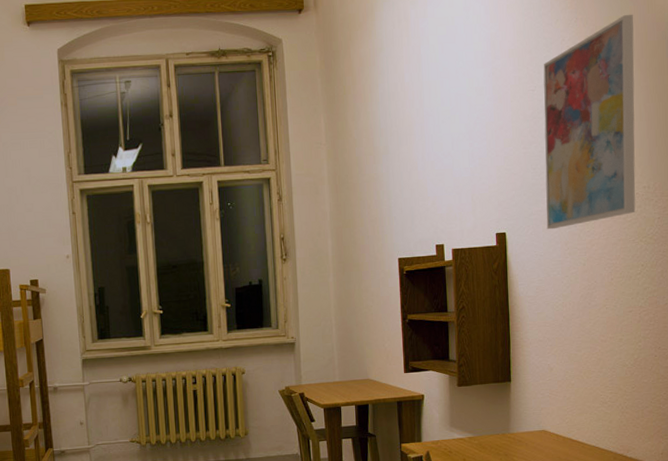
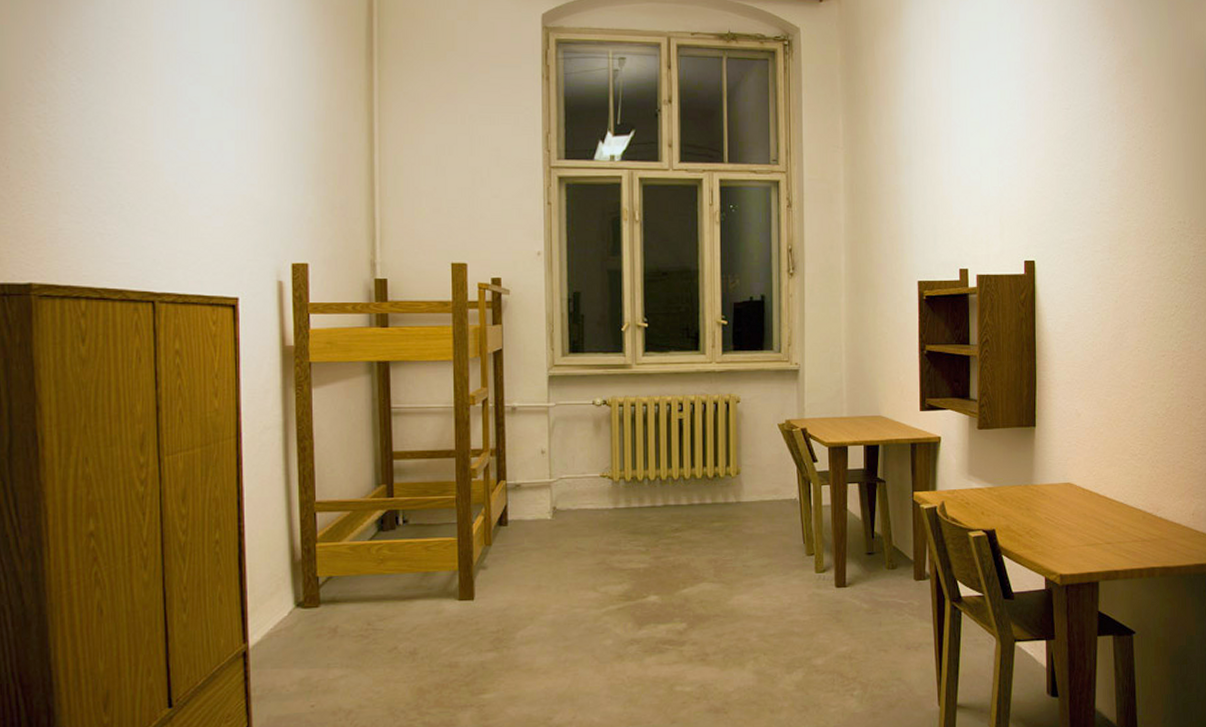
wall art: present [543,14,636,230] -> none [1078,37,1173,261]

